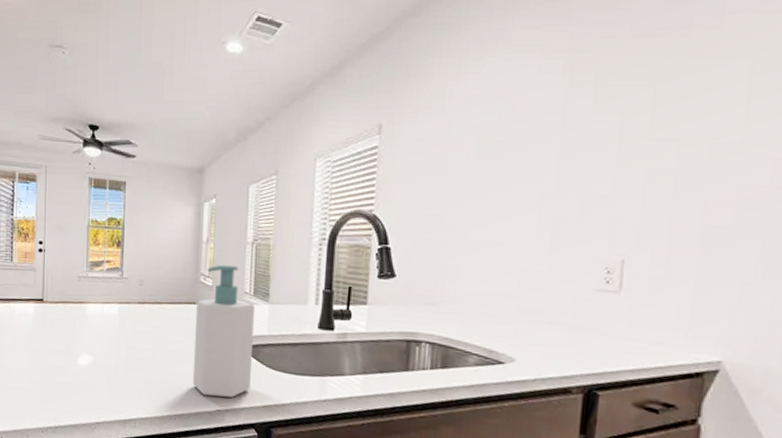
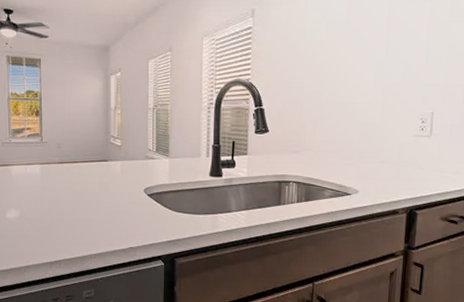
soap bottle: present [192,265,256,398] -> none [108,128,158,237]

